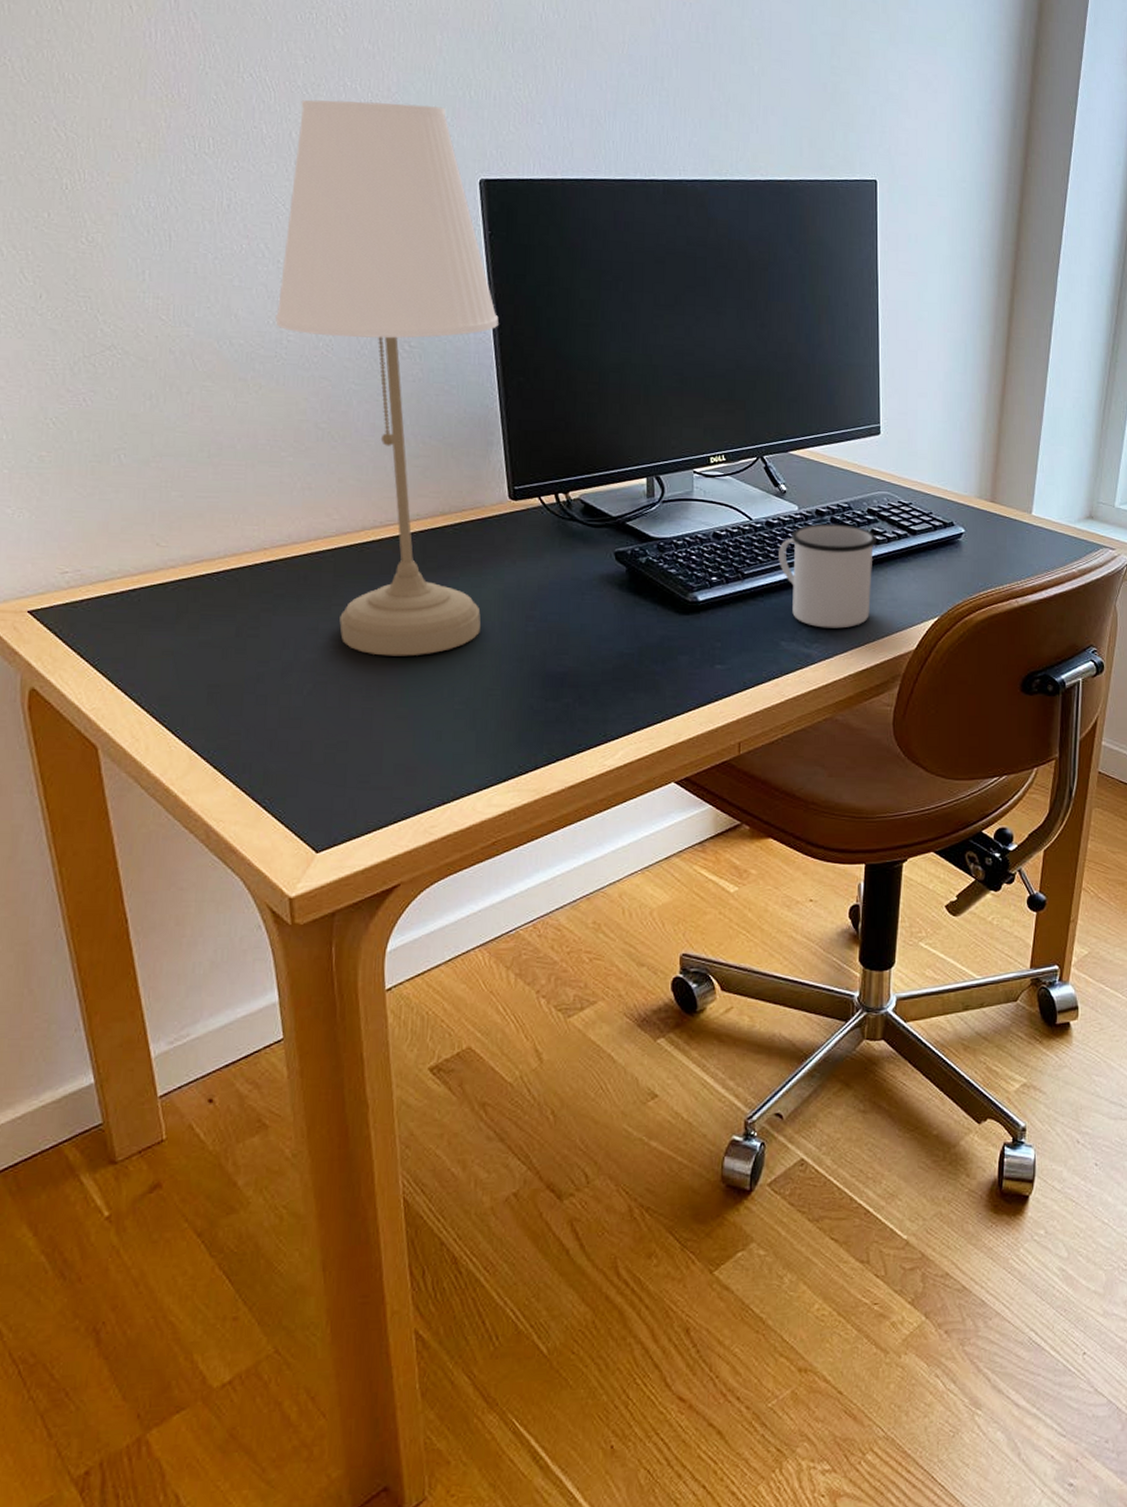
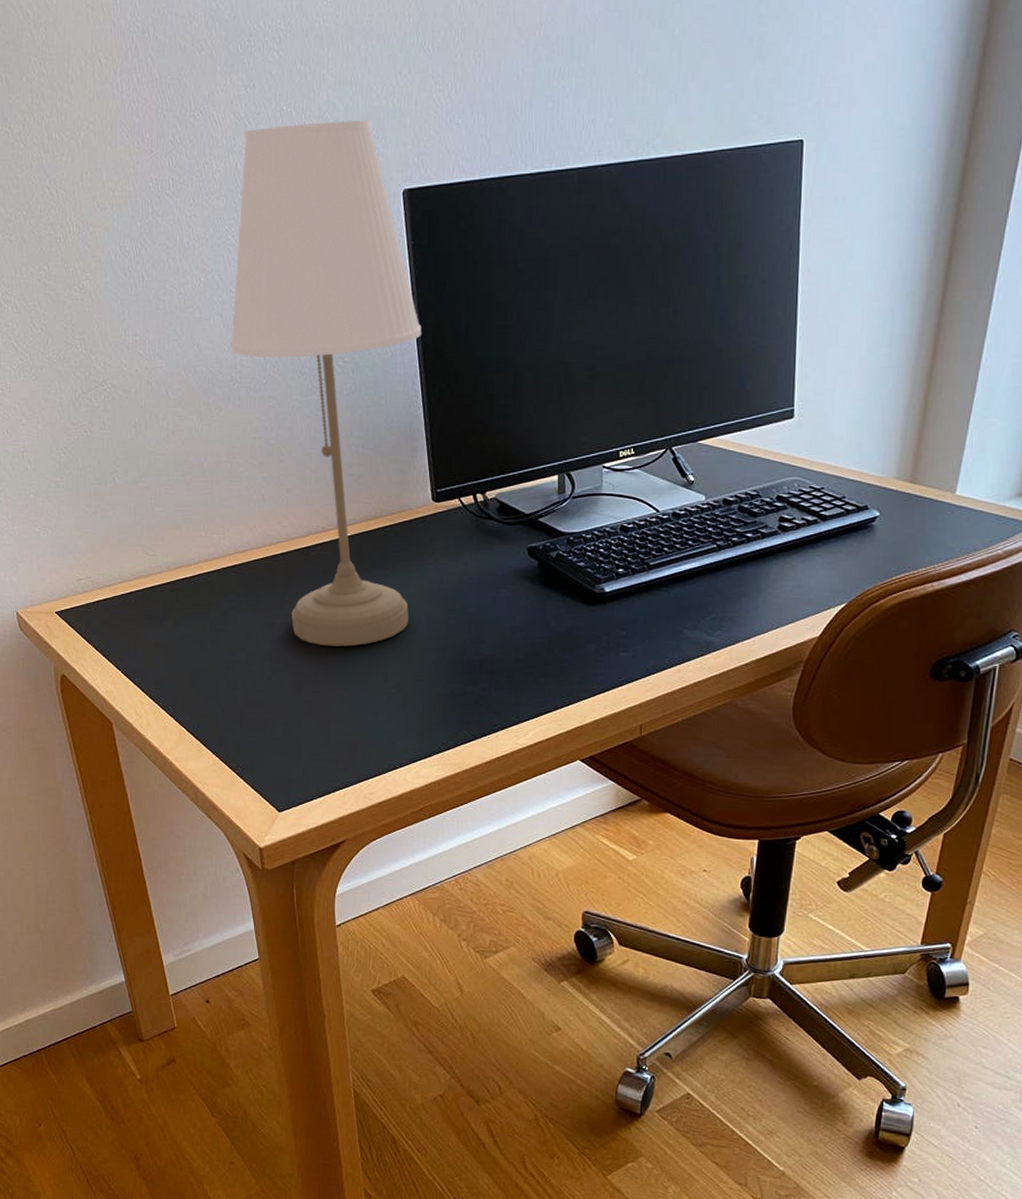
mug: present [779,523,877,629] -> none [684,512,786,616]

